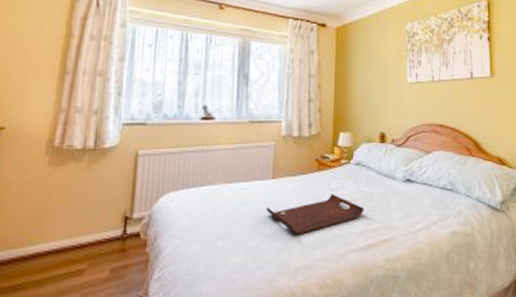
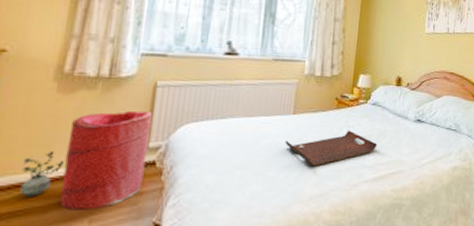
potted plant: none [18,223,57,271] -> present [20,150,65,197]
laundry hamper: none [54,181,136,284] -> present [60,110,153,211]

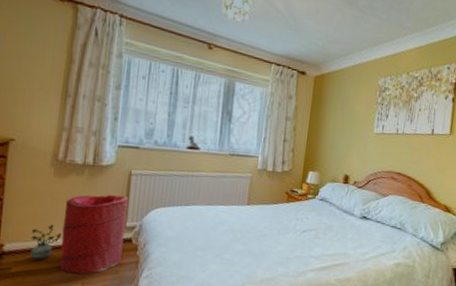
serving tray: present [284,130,378,167] -> none [239,222,324,253]

